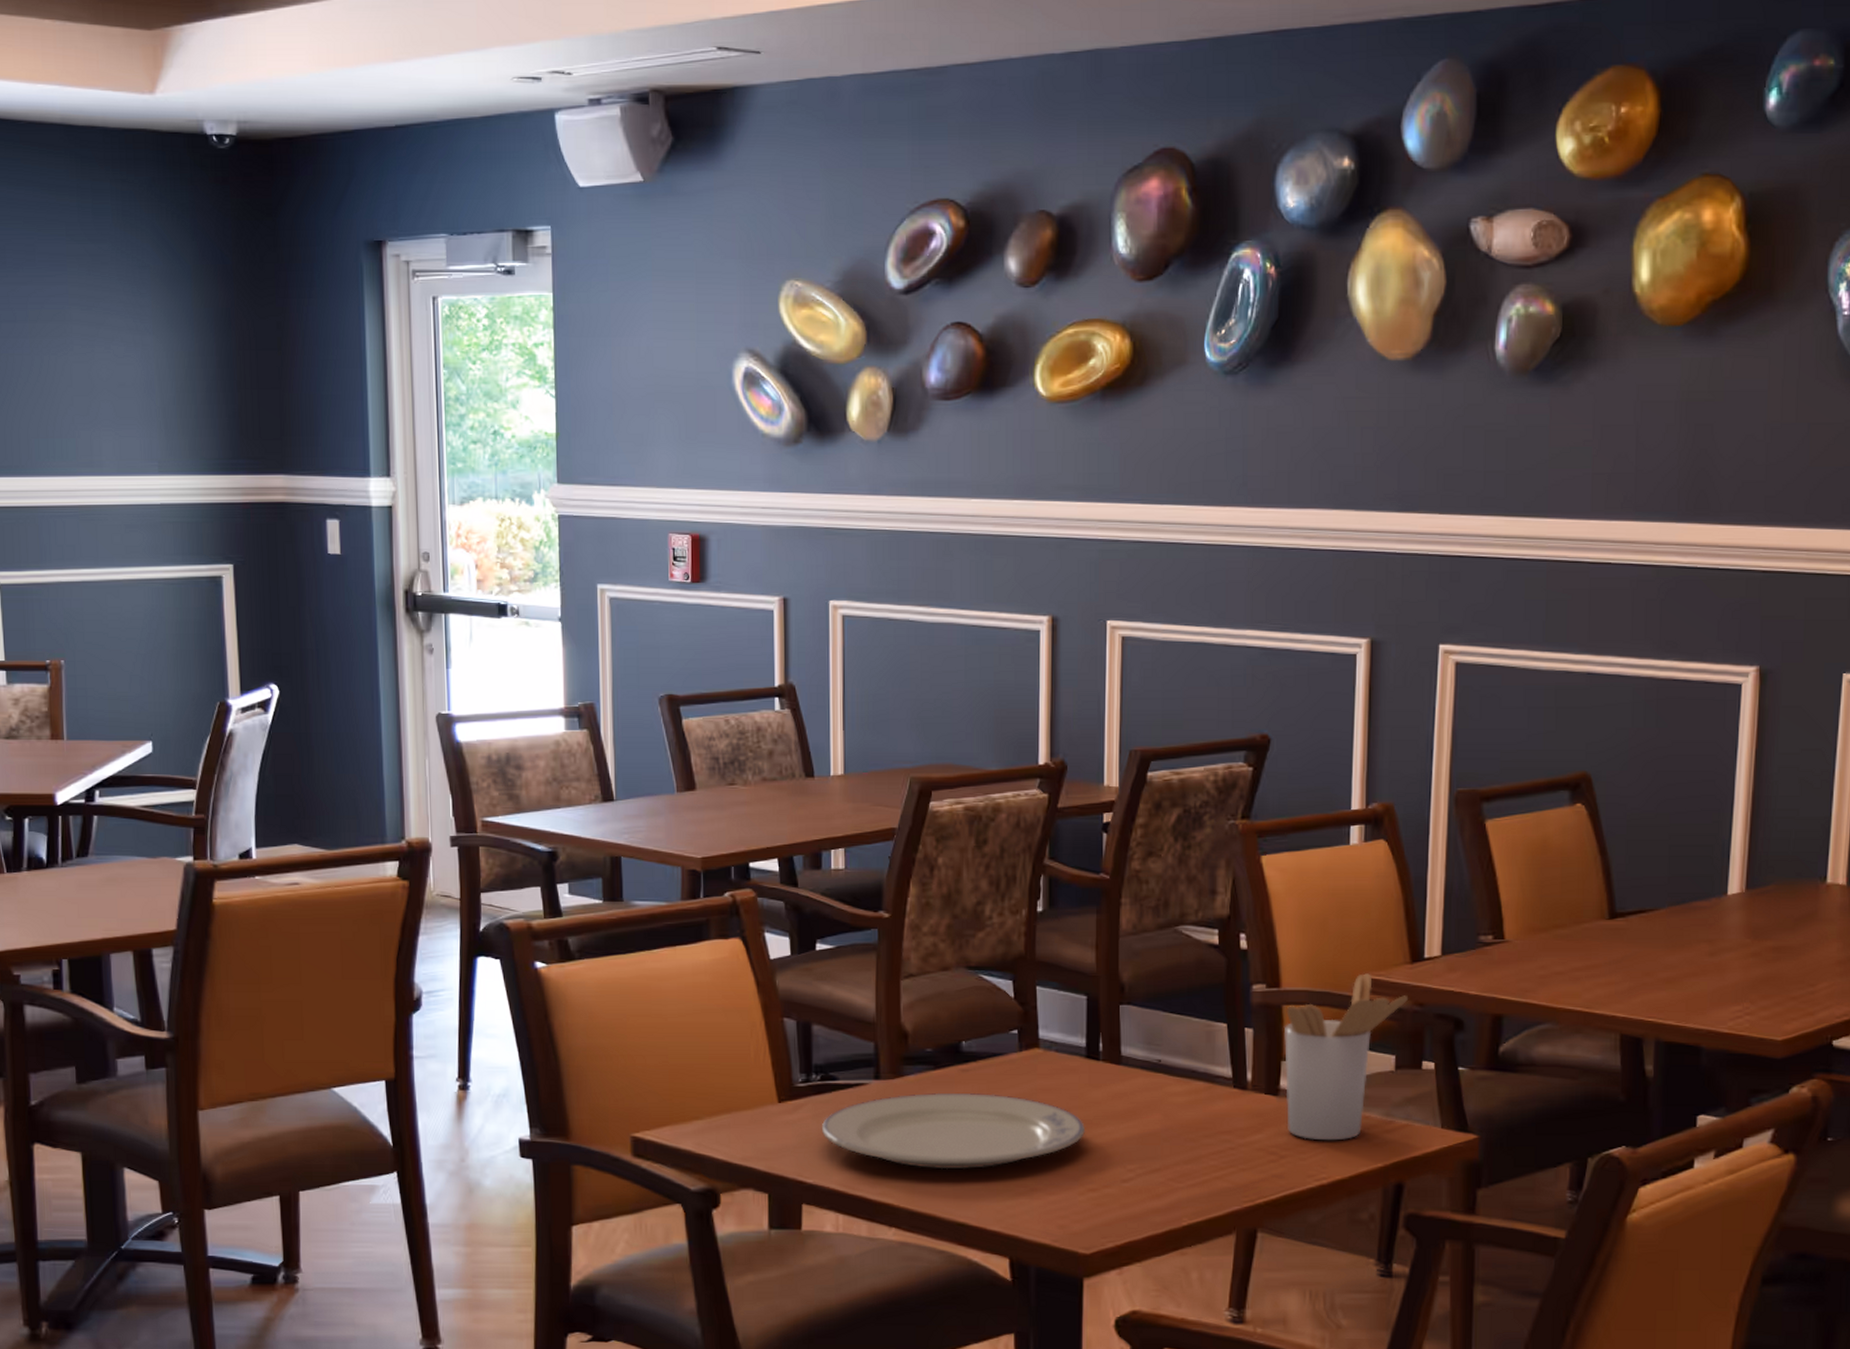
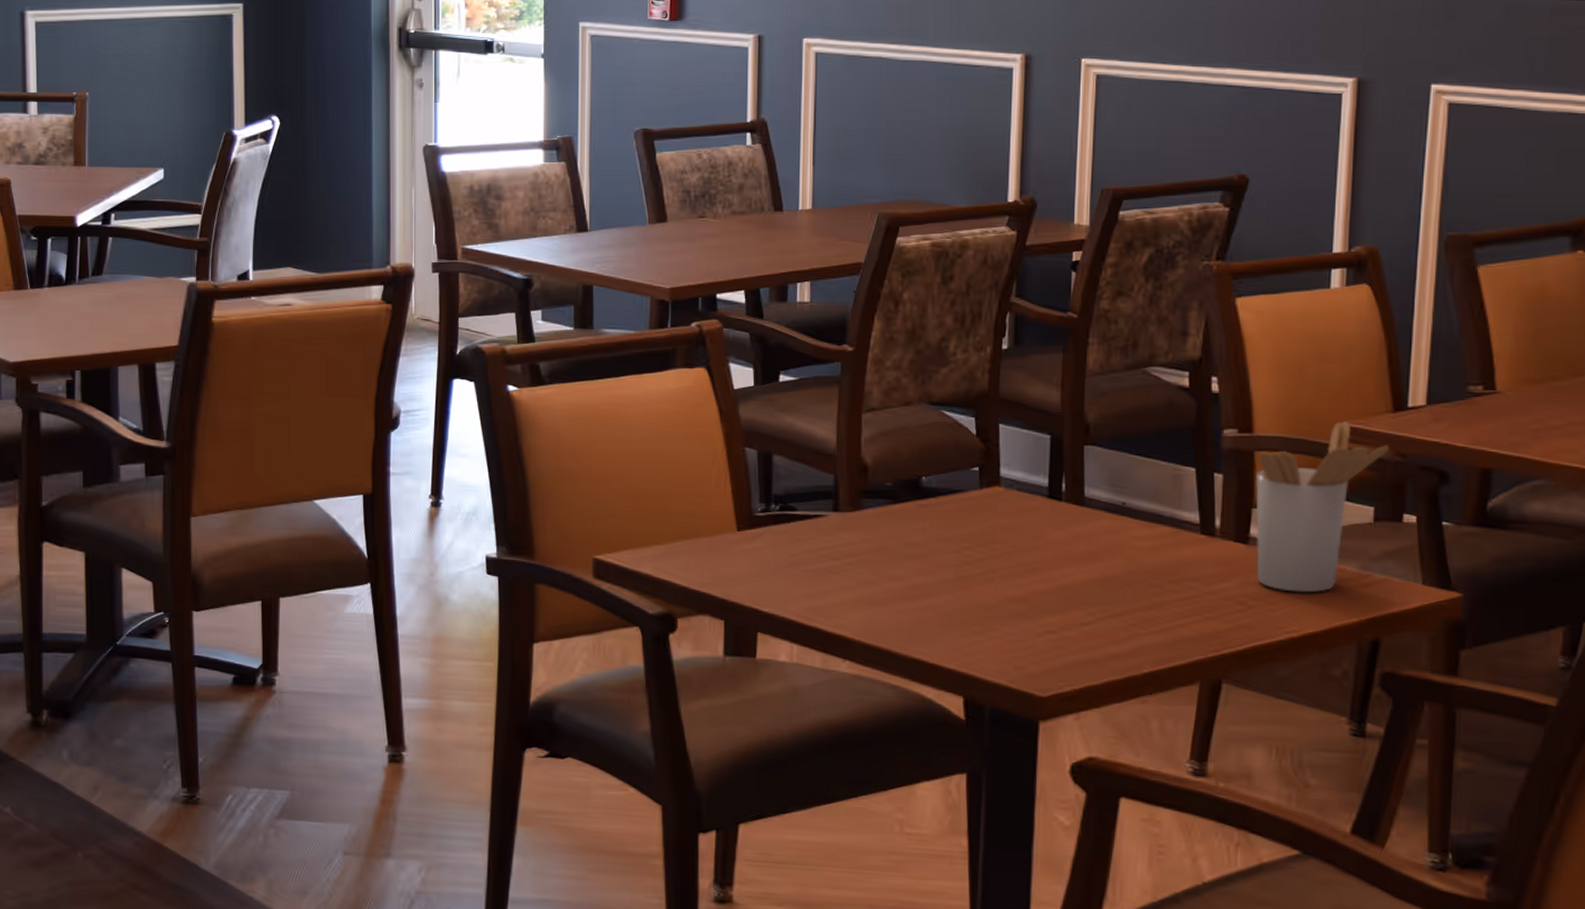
plate: present [821,1092,1086,1170] -> none [778,527,1046,606]

